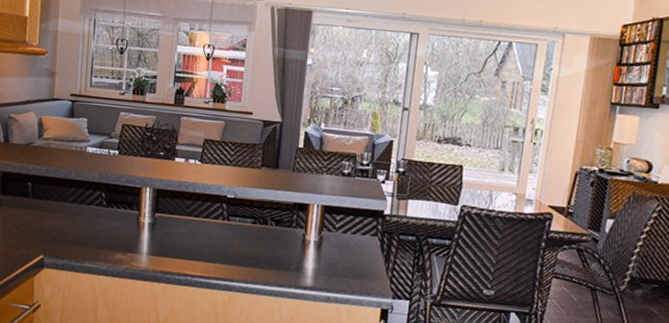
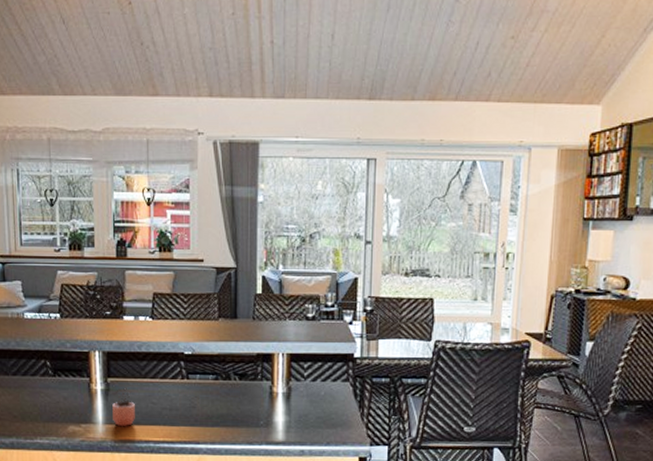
cocoa: none [156,220,178,259] -> present [112,385,135,427]

